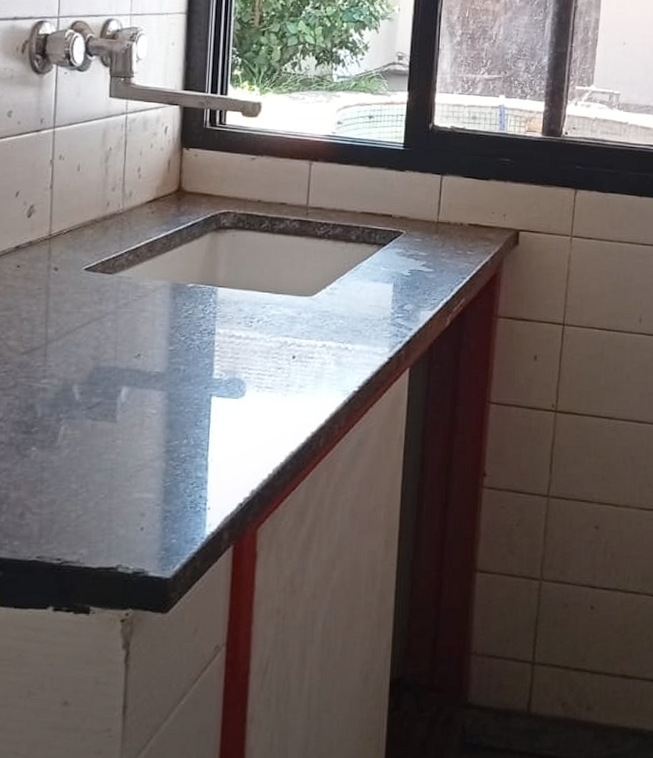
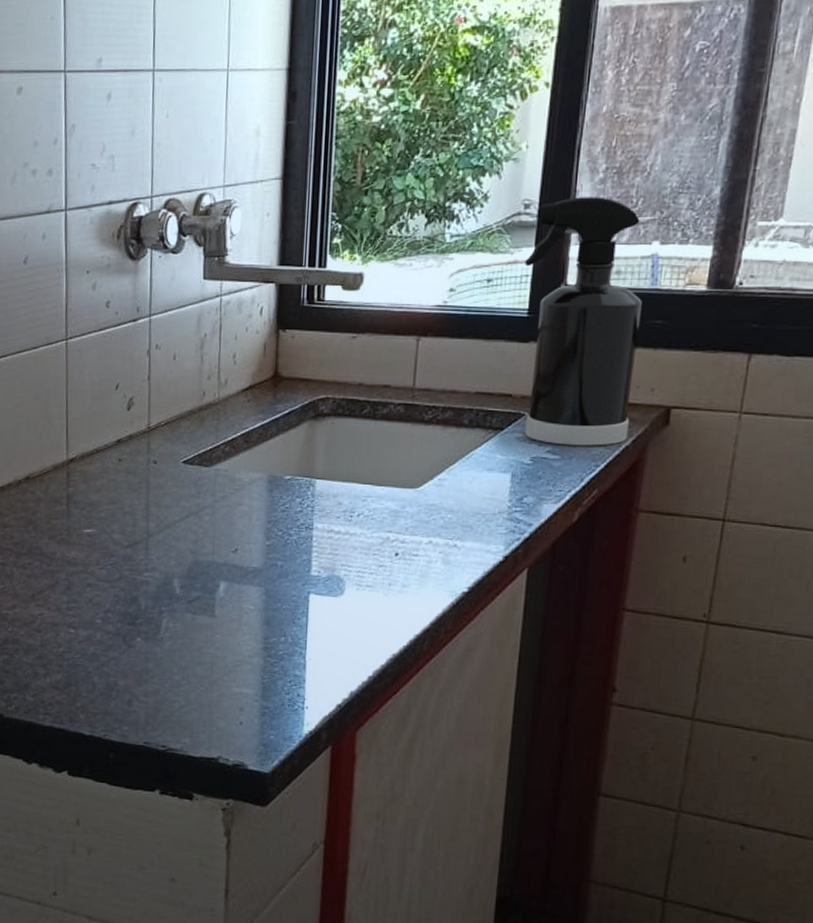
spray bottle: none [400,54,494,261] -> present [524,197,642,446]

